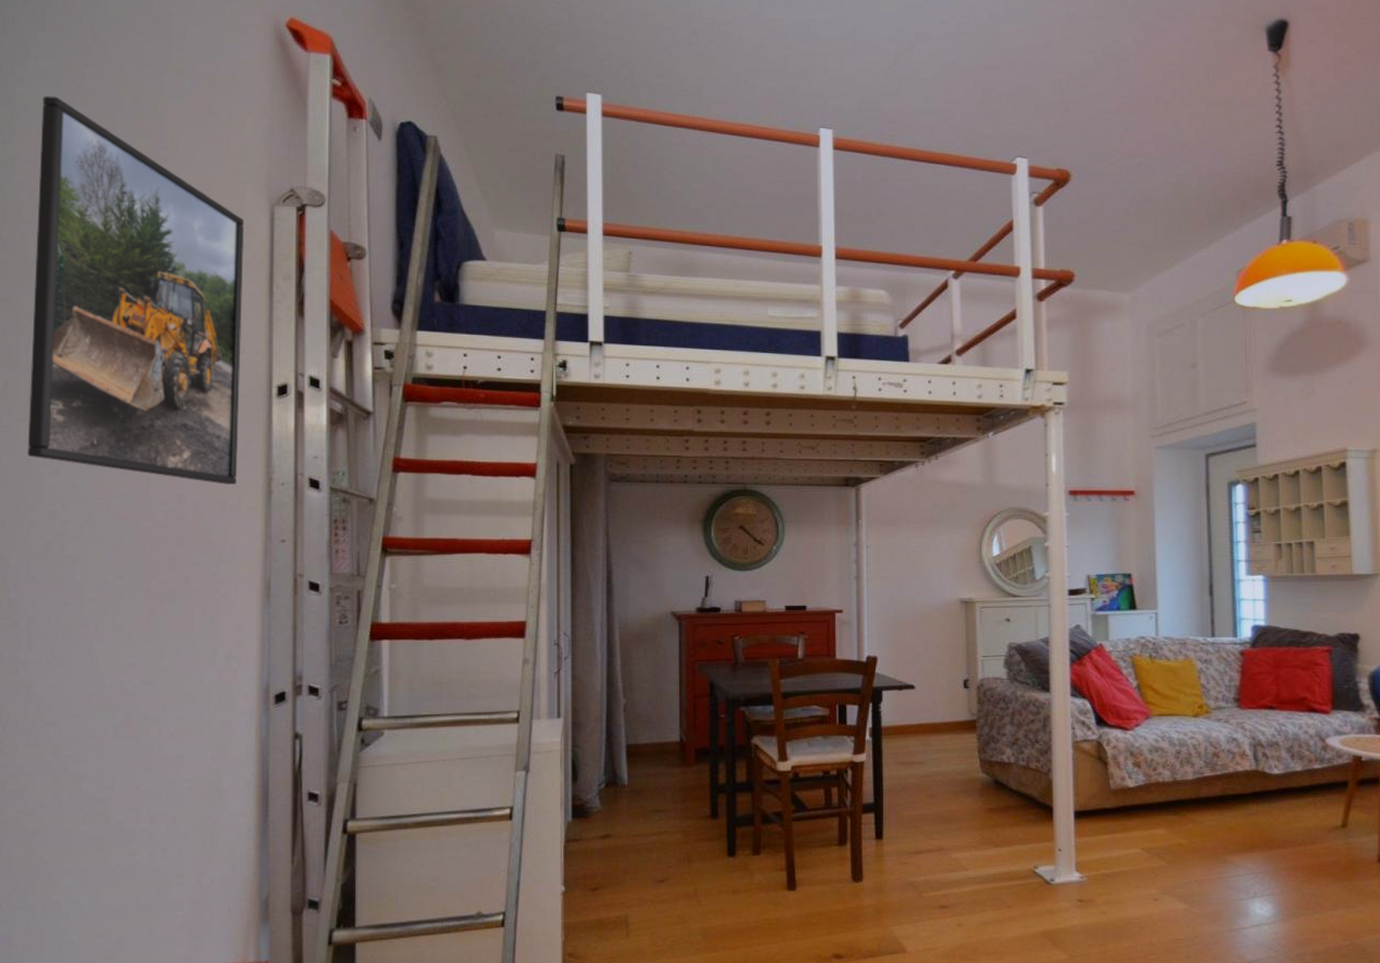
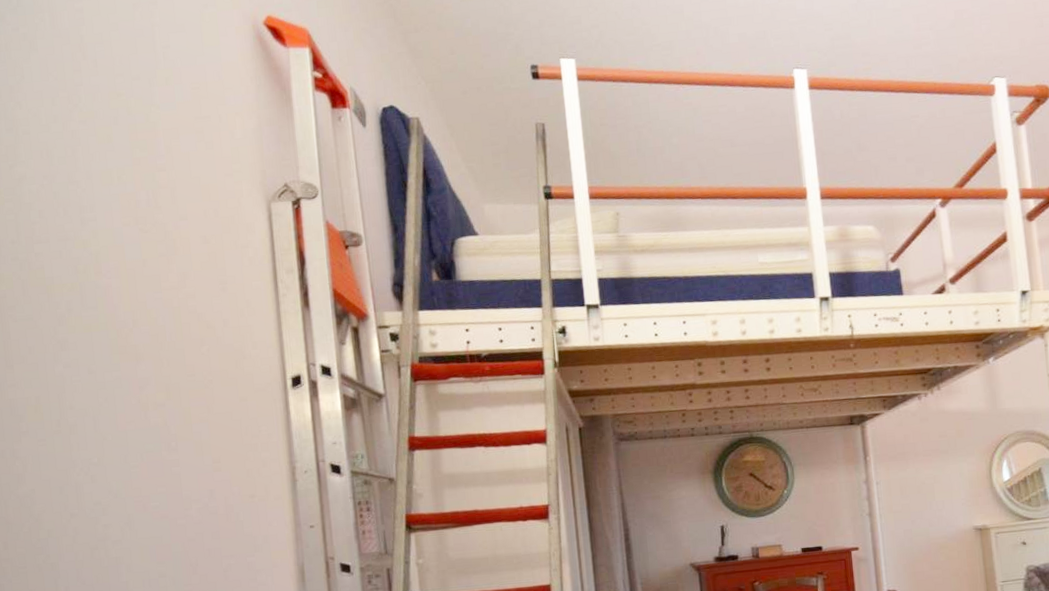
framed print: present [28,96,245,484] -> none [41,117,262,478]

